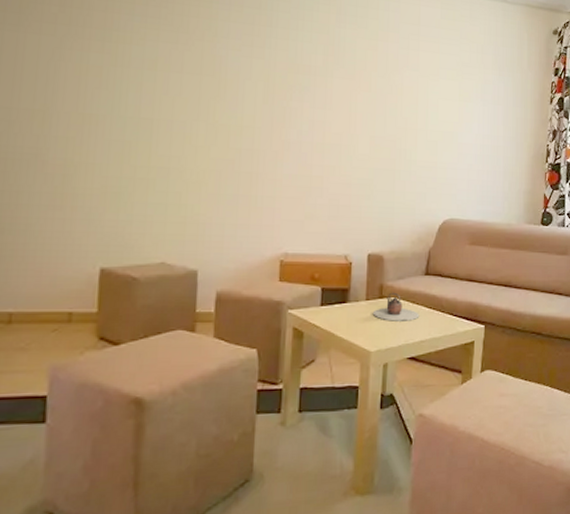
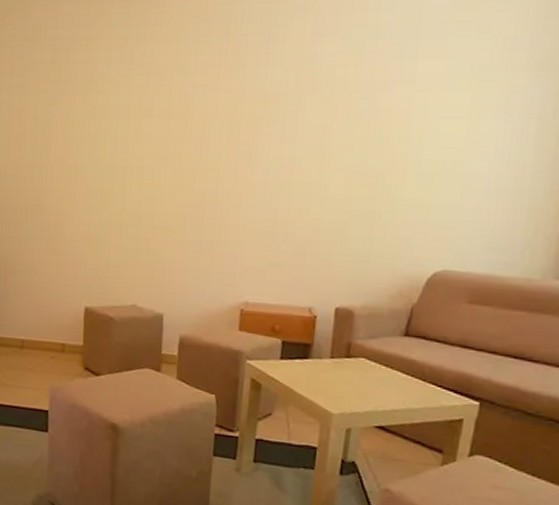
teapot: present [372,292,420,321] -> none [337,352,394,387]

